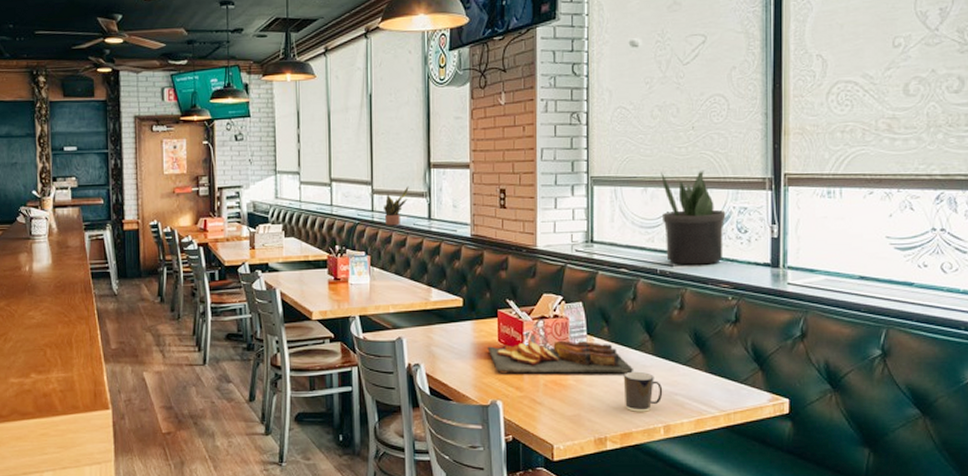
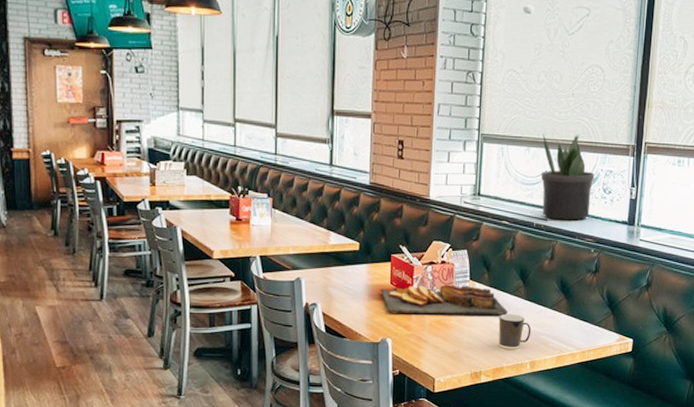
potted plant: present [384,187,409,226] -> none [287,132,312,170]

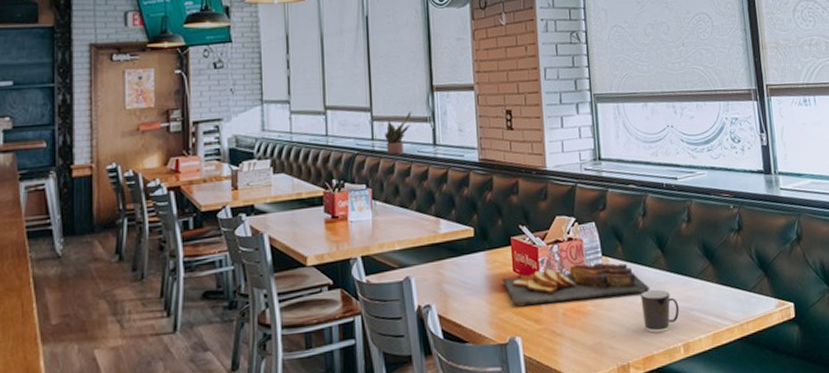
potted plant: none [287,132,312,170] -> present [385,112,412,155]
planter: present [541,134,595,221] -> none [658,84,722,178]

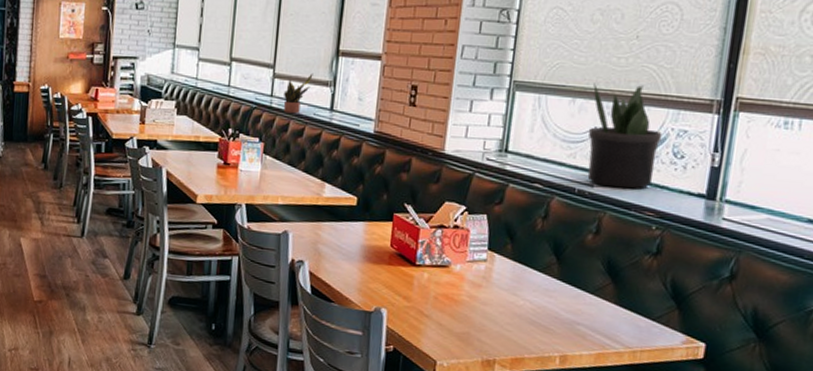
food platter: present [502,263,649,307] -> none [377,249,534,296]
mug: present [640,289,680,333] -> none [520,294,565,339]
planter: none [658,84,722,178] -> present [587,83,663,189]

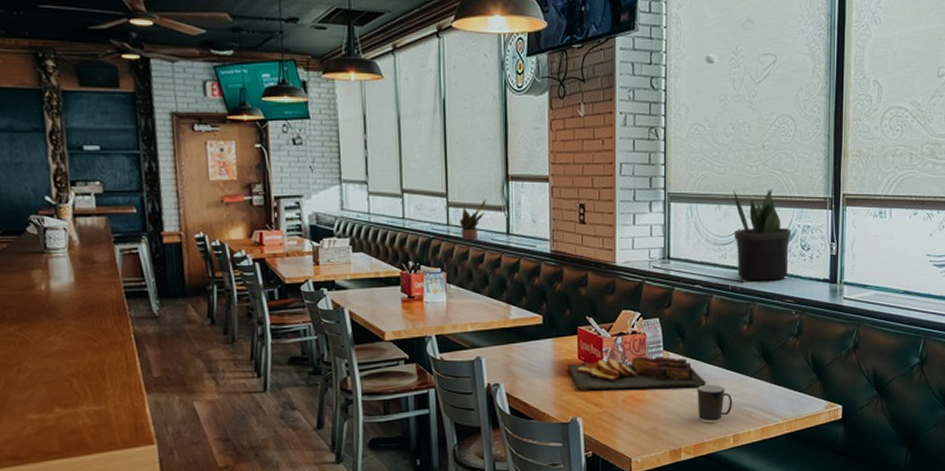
food platter: none [377,249,534,296] -> present [567,356,706,391]
mug: none [520,294,565,339] -> present [697,384,733,423]

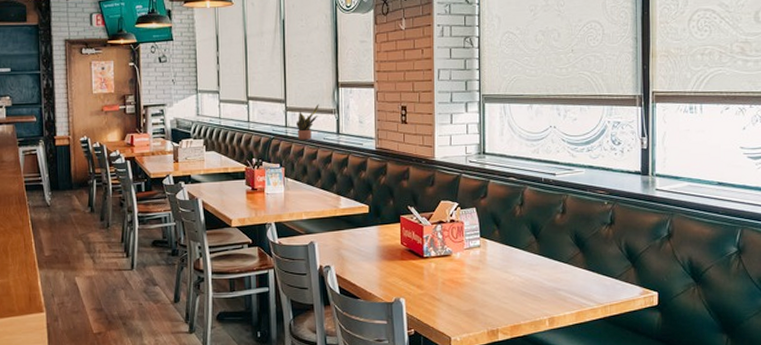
food platter: present [567,356,706,391] -> none [391,242,521,274]
mug: present [697,384,733,423] -> none [513,269,548,306]
planter: present [733,189,791,281] -> none [544,89,602,174]

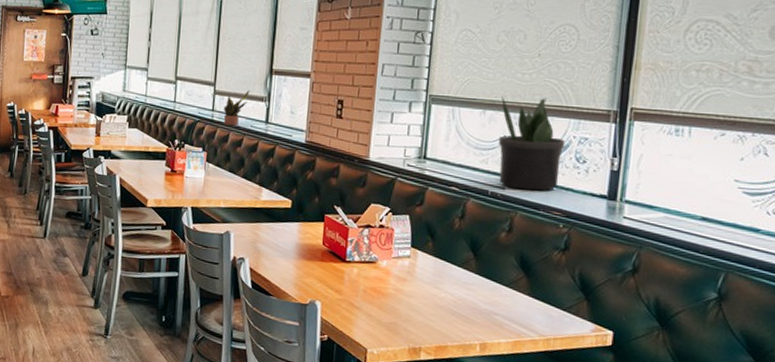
planter: none [544,89,602,174] -> present [499,96,565,191]

